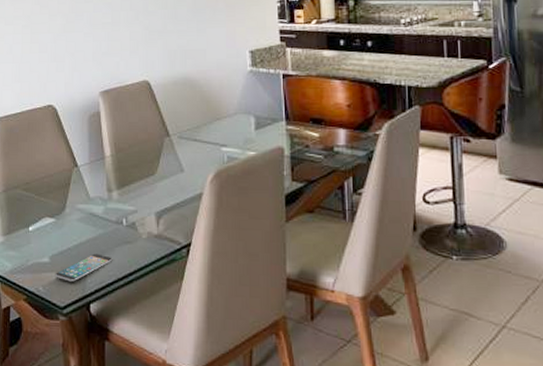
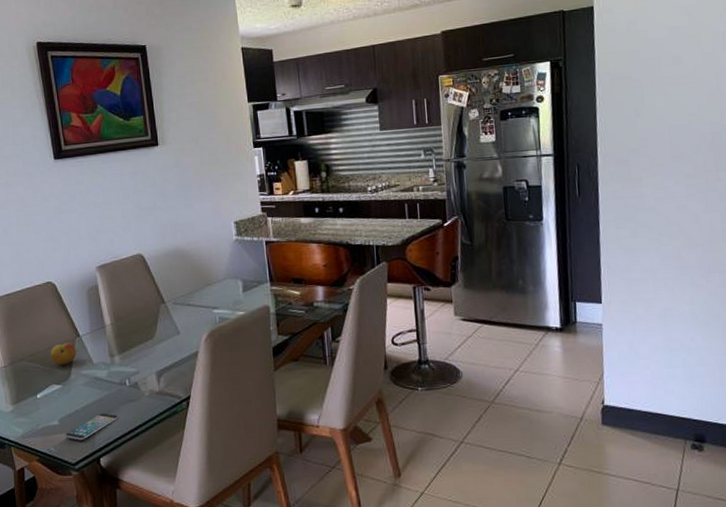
fruit: none [45,173,73,197] -> present [50,343,76,366]

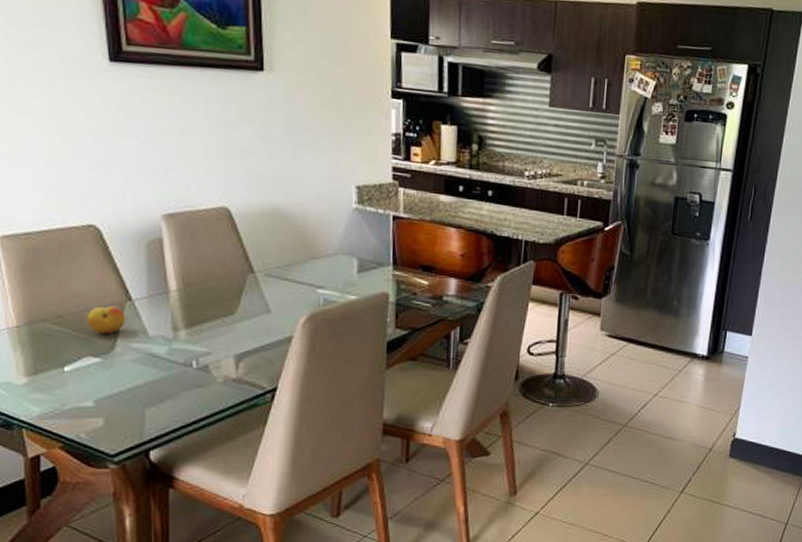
smartphone: present [65,413,119,440] -> none [102,397,179,428]

